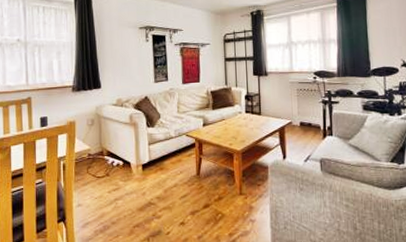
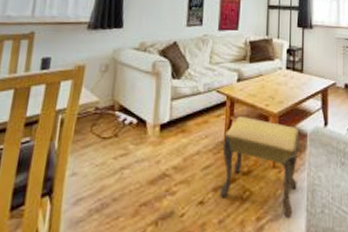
footstool: none [195,154,262,234] -> present [220,115,299,219]

